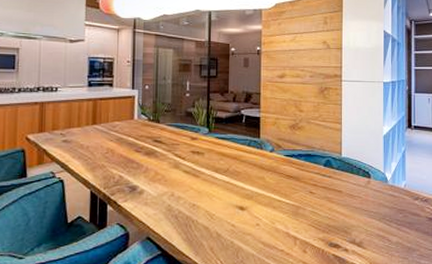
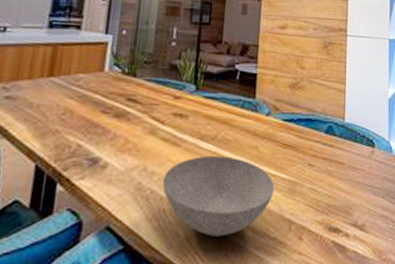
bowl: none [187,185,280,248] -> present [162,156,275,238]

